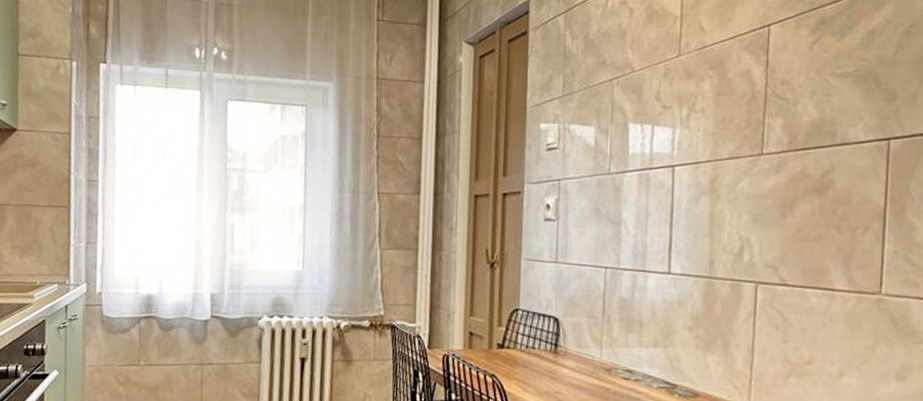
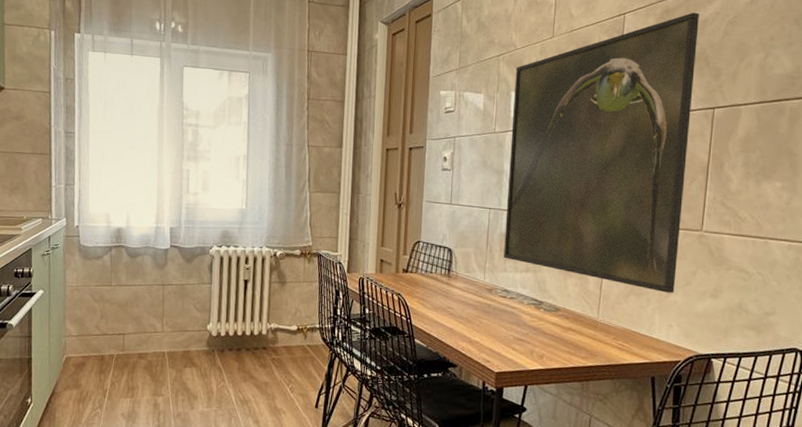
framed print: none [625,21,865,374] -> present [504,12,699,294]

